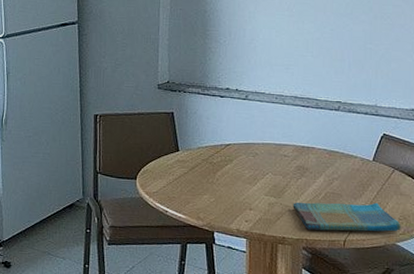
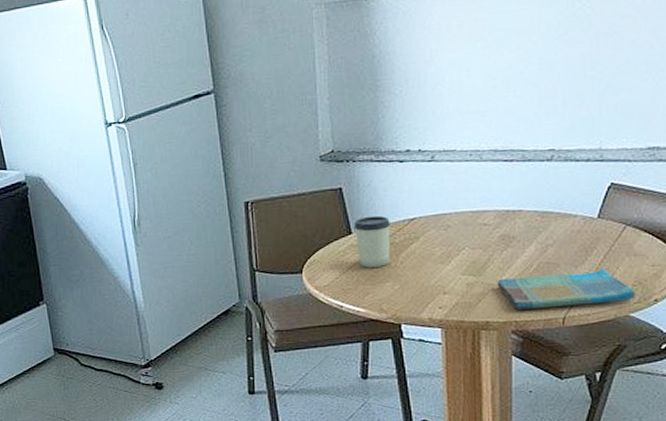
cup: none [181,138,210,181] -> present [353,215,390,268]

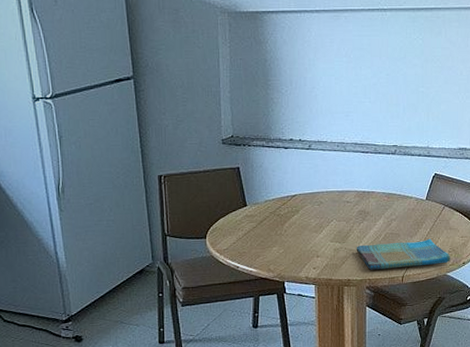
cup: present [353,215,390,268] -> none [248,191,277,235]

